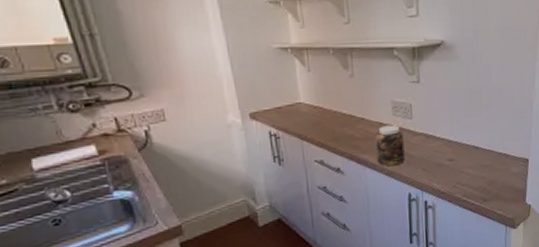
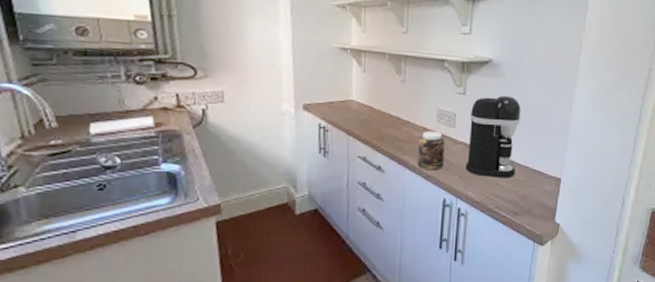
coffee maker: none [427,78,481,167] -> present [465,95,521,178]

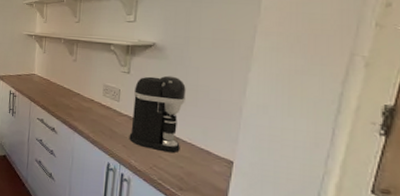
jar: present [417,131,445,171] -> none [85,102,110,137]

